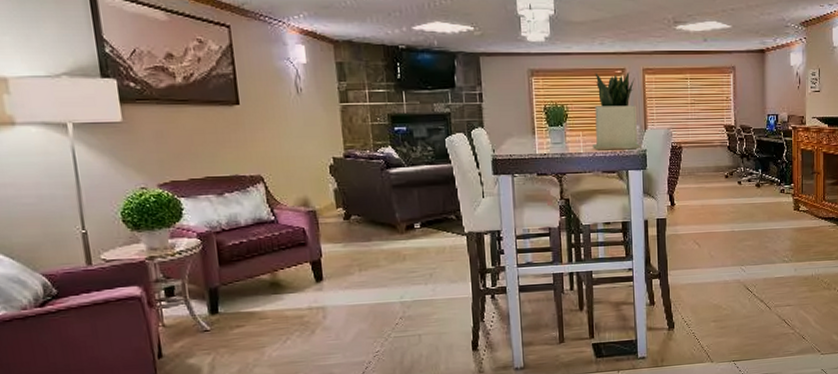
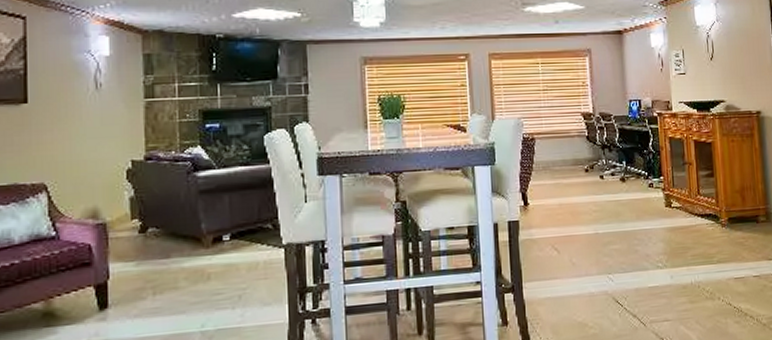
planter: present [591,72,641,152] -> none [432,58,489,146]

